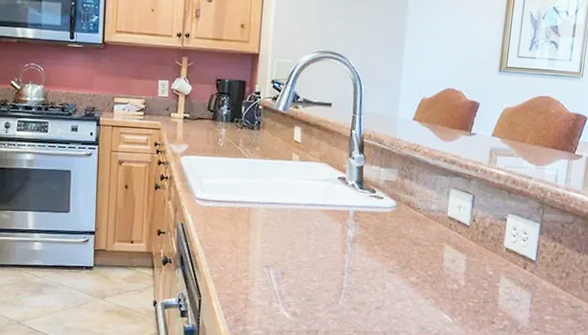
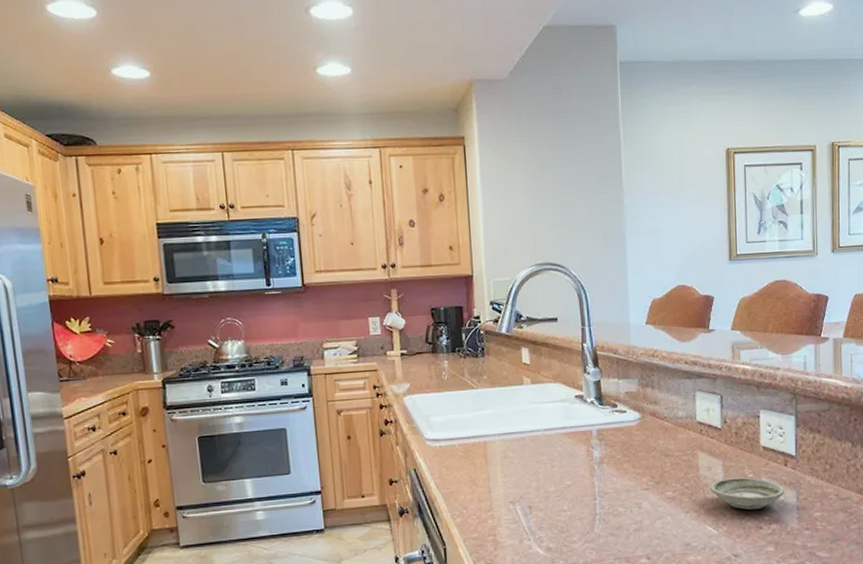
saucer: none [451,272,521,305] -> present [710,477,785,510]

